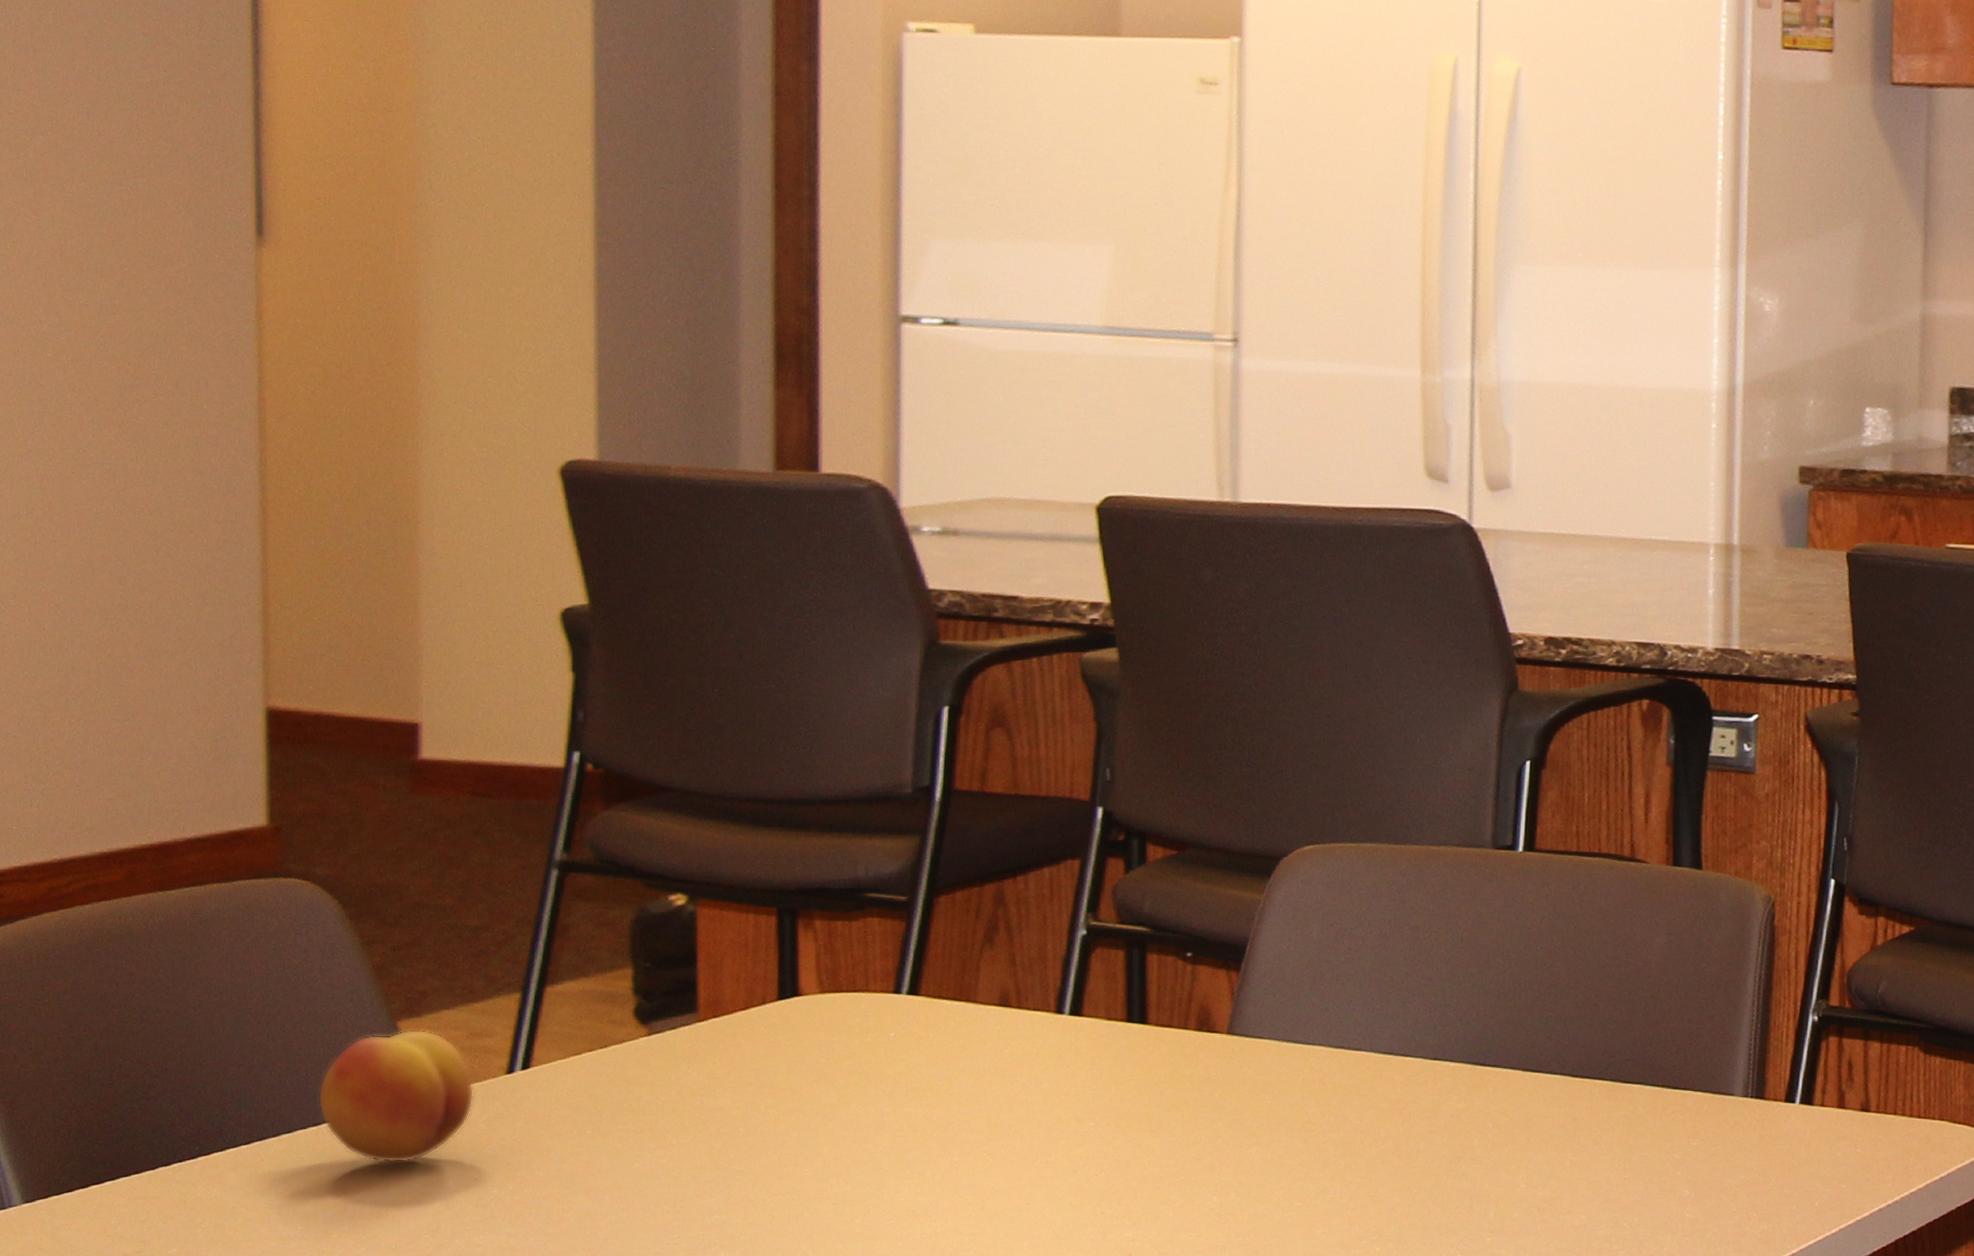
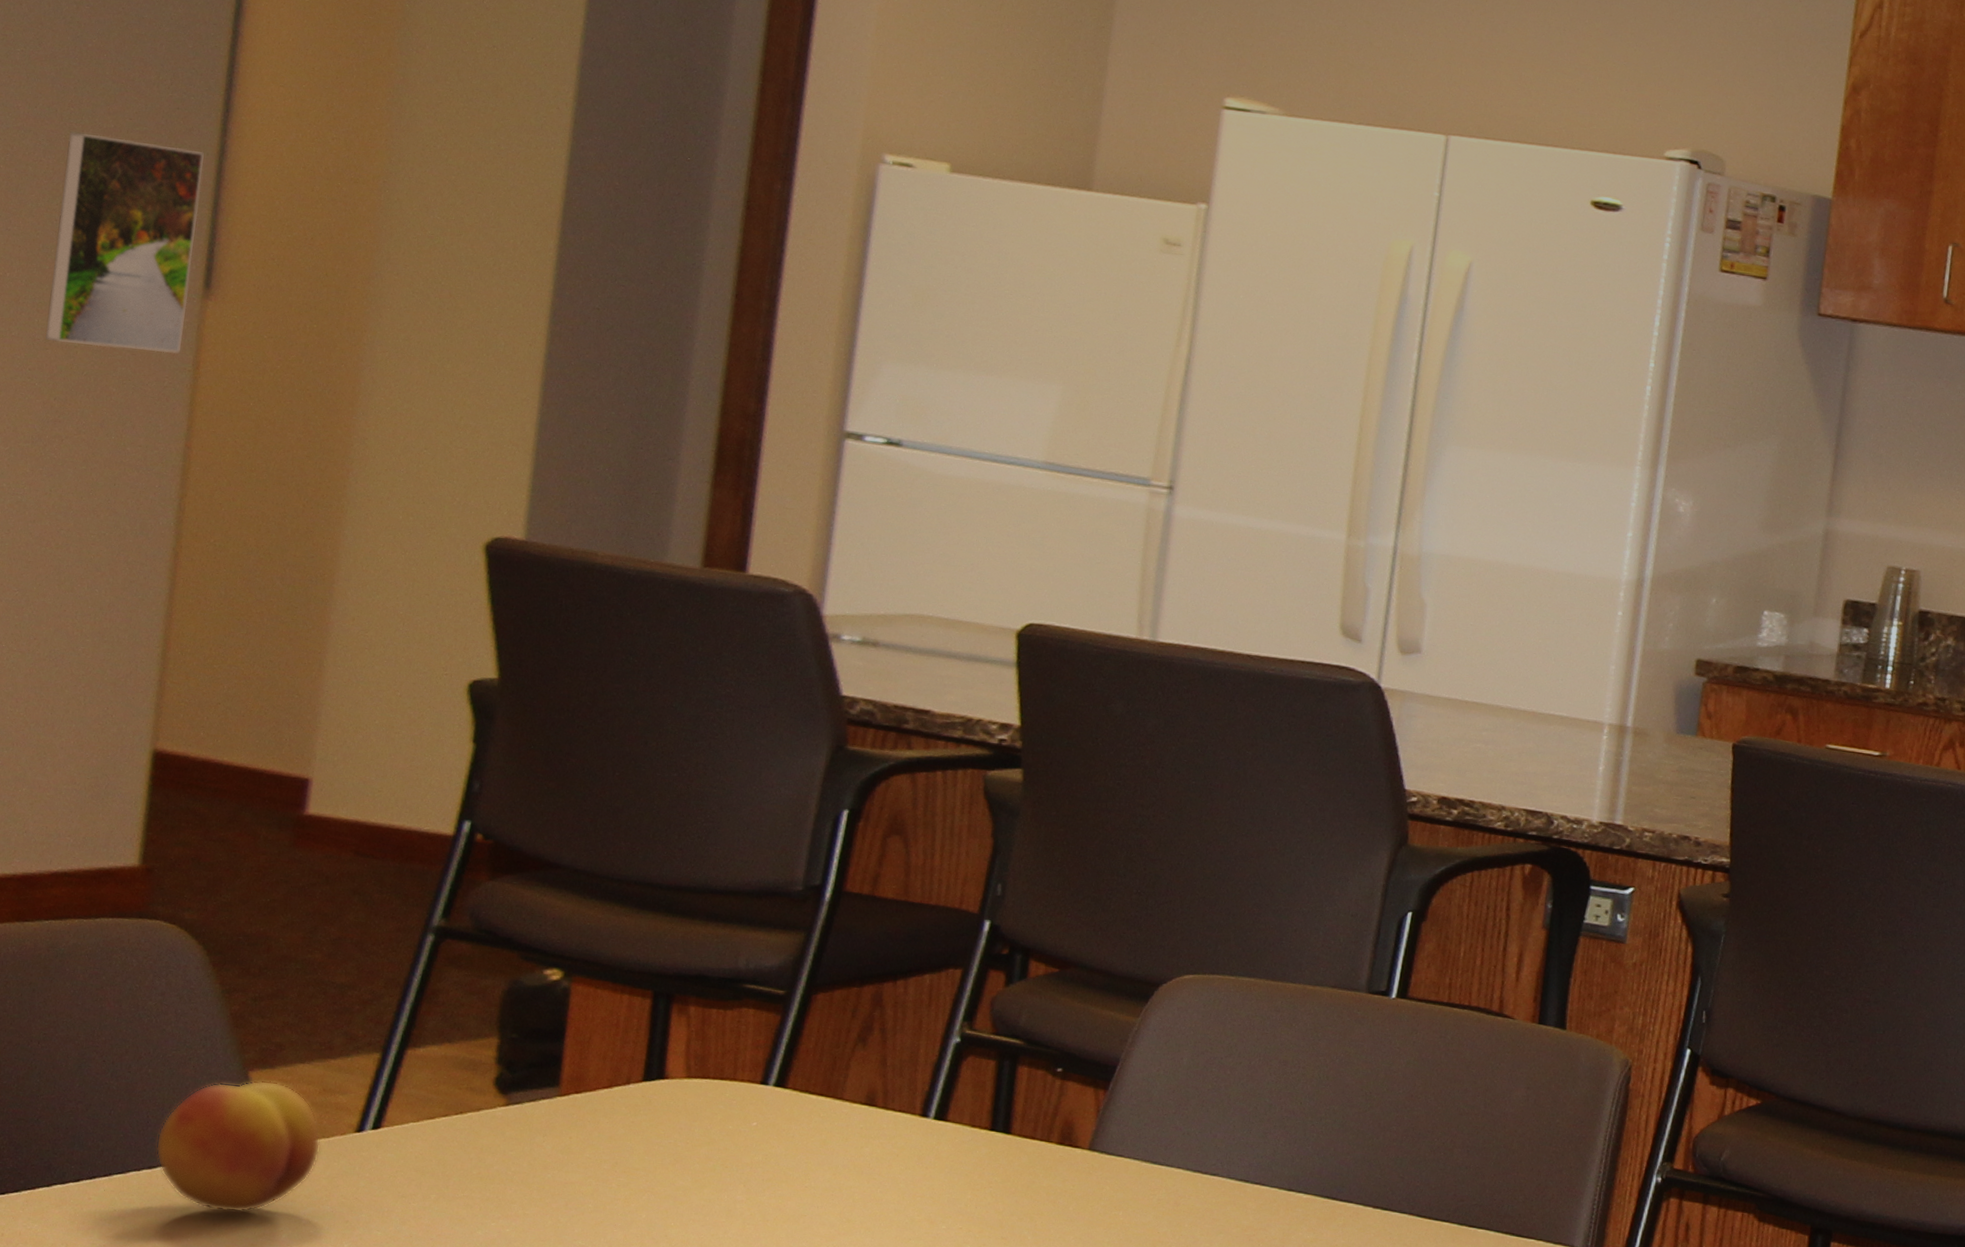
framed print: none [108,90,243,306] -> present [45,131,204,354]

